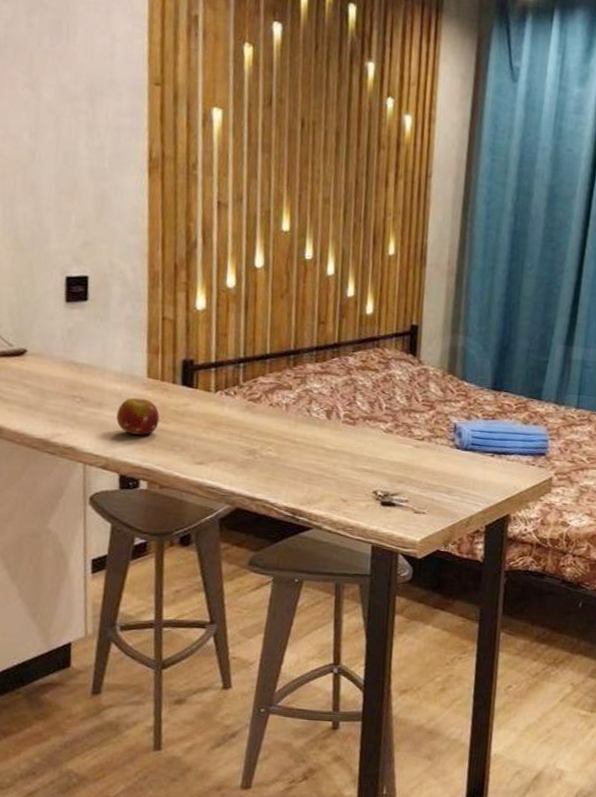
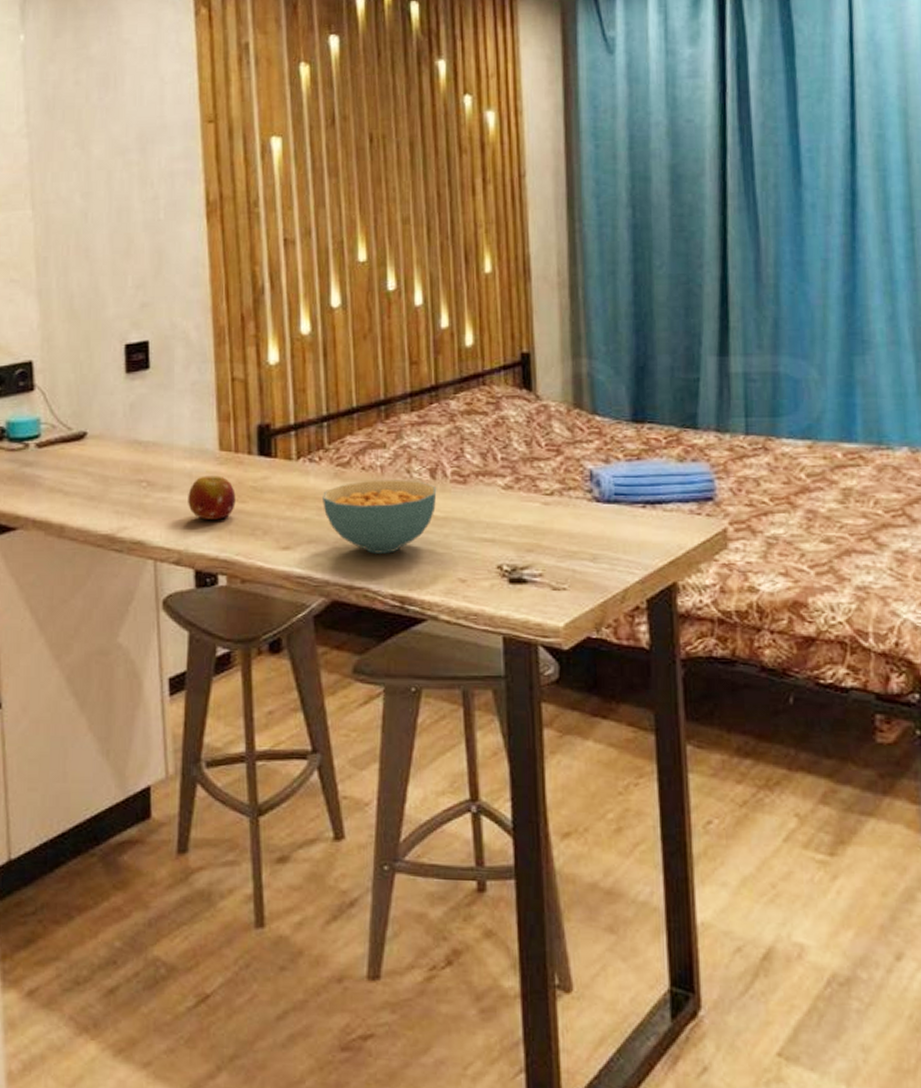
cereal bowl: none [234,415,331,475] -> present [323,479,437,554]

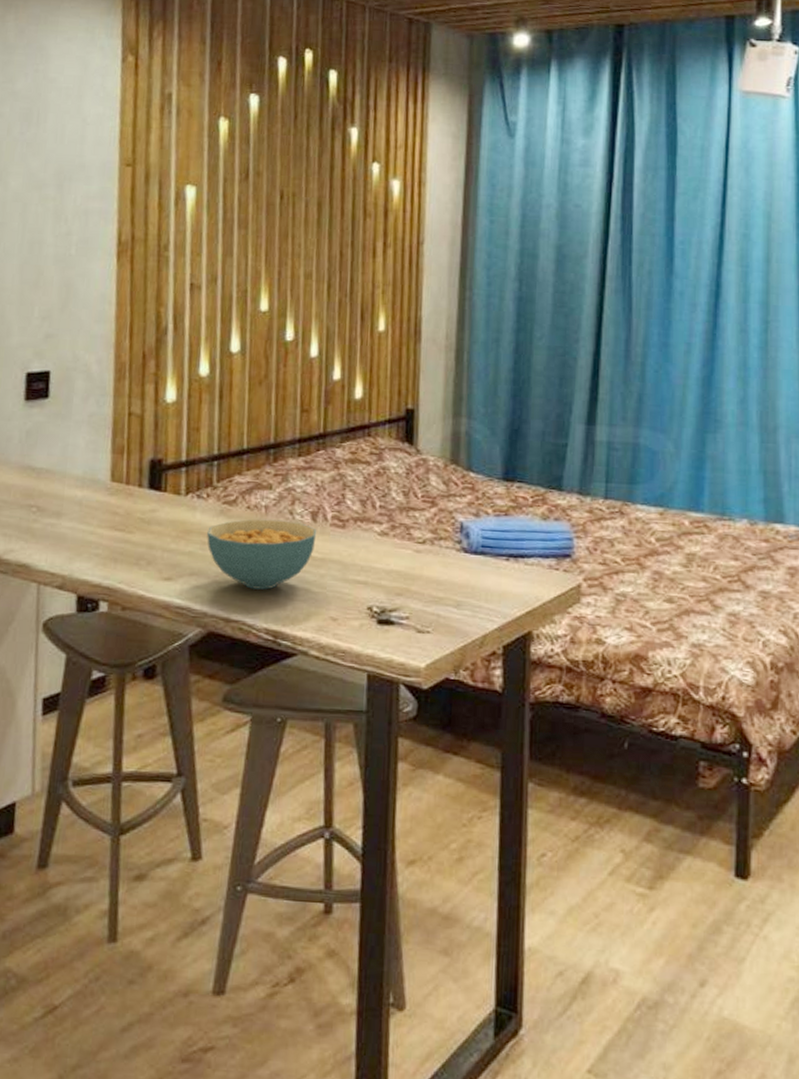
fruit: present [188,476,236,520] -> none [75,504,123,548]

